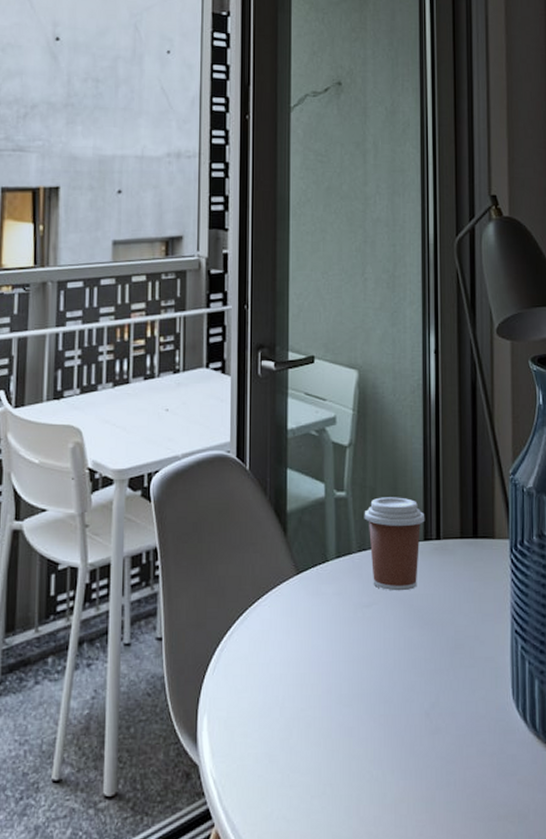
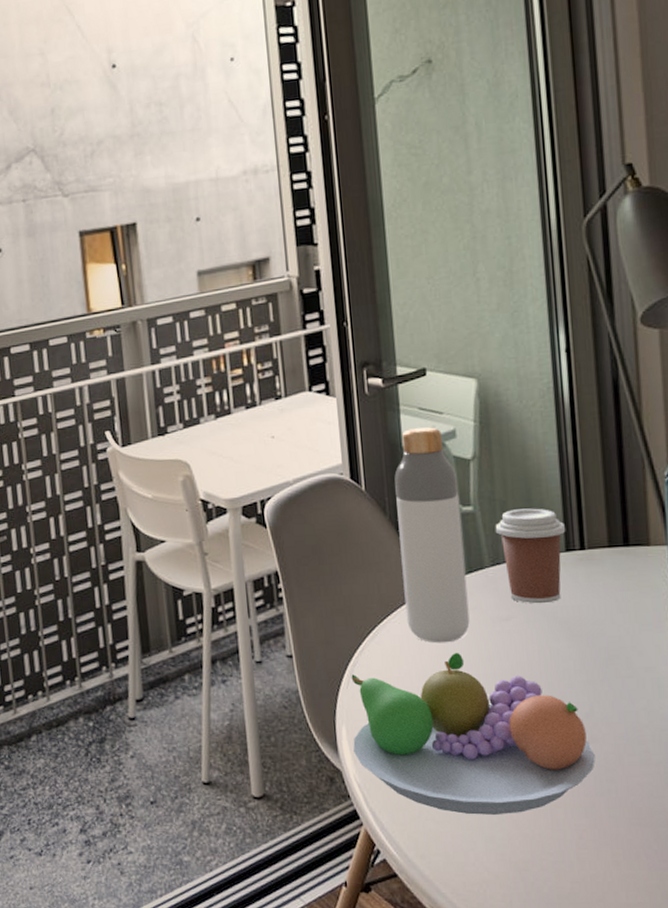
fruit bowl: none [213,638,438,812] -> present [351,652,595,815]
bottle: none [276,412,335,629] -> present [394,427,470,643]

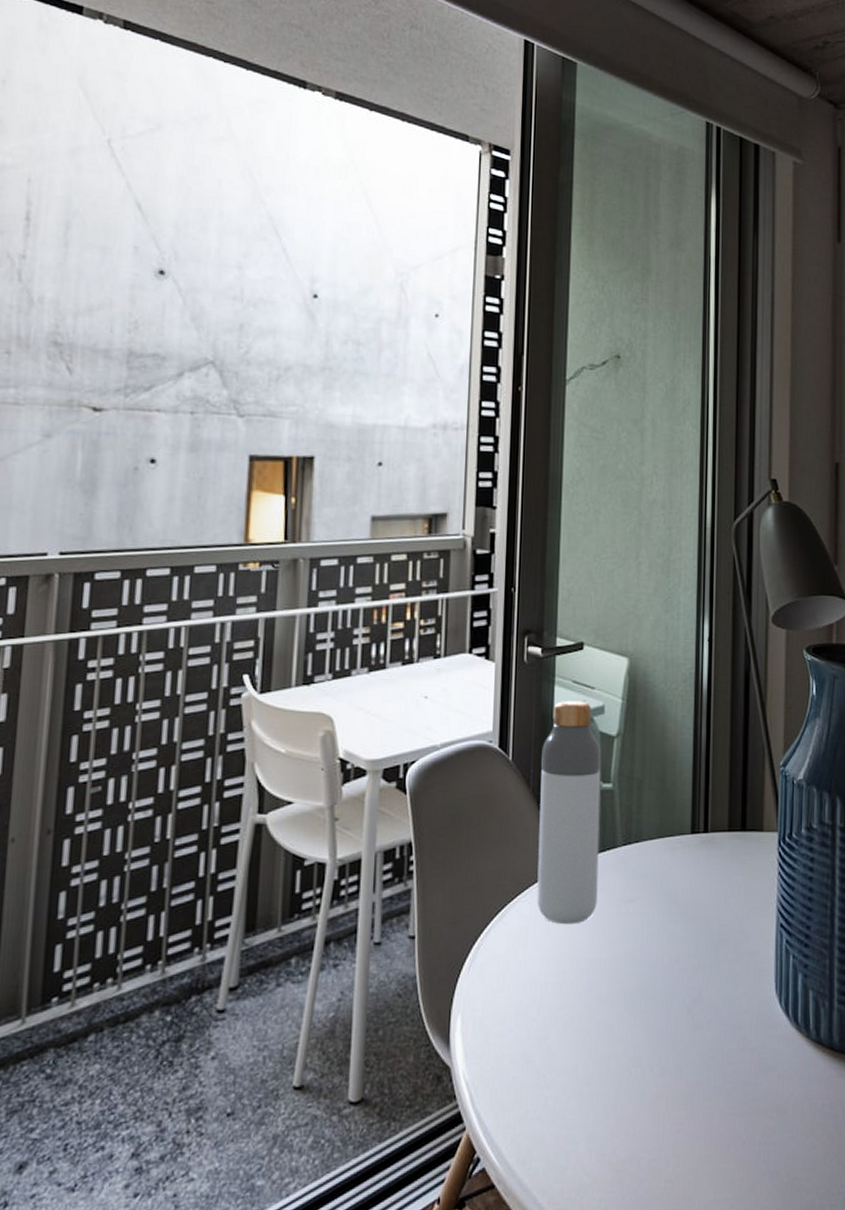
fruit bowl: present [351,652,595,815] -> none [466,934,699,1112]
coffee cup: present [495,508,566,604] -> none [630,789,693,886]

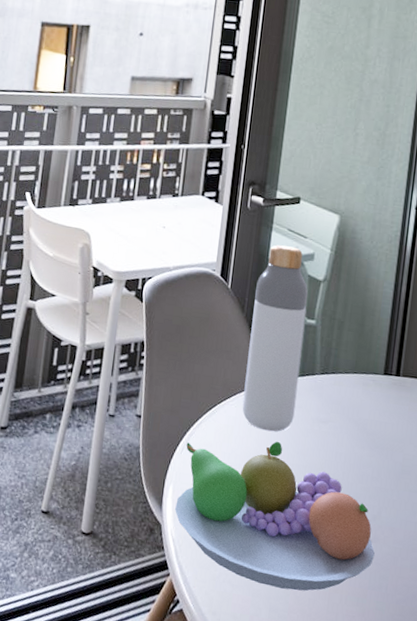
fruit bowl: none [466,934,699,1112] -> present [175,441,375,591]

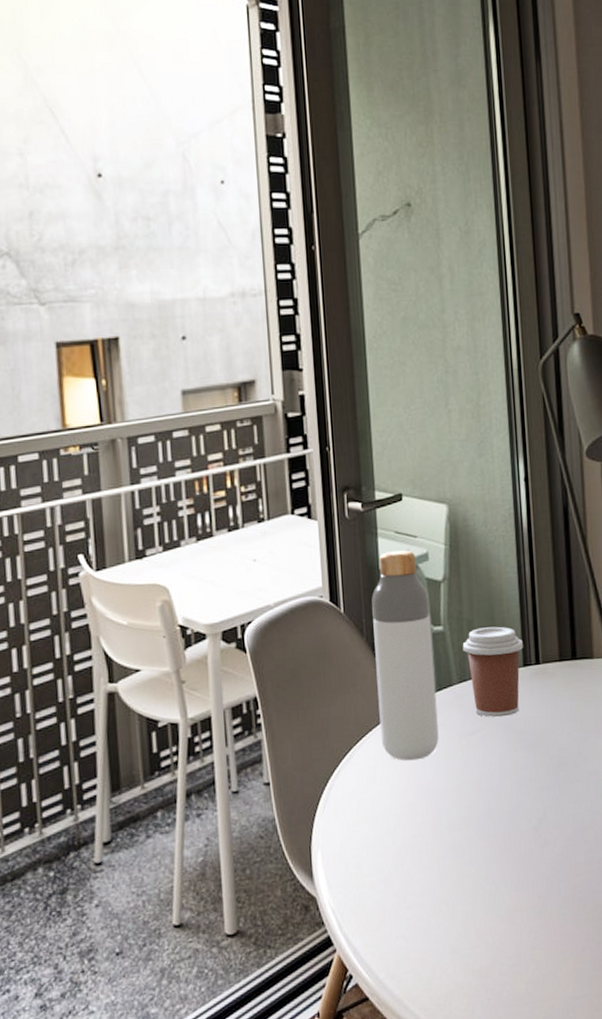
fruit bowl: present [175,441,375,591] -> none [327,768,548,929]
coffee cup: none [330,330,388,416] -> present [462,626,524,718]

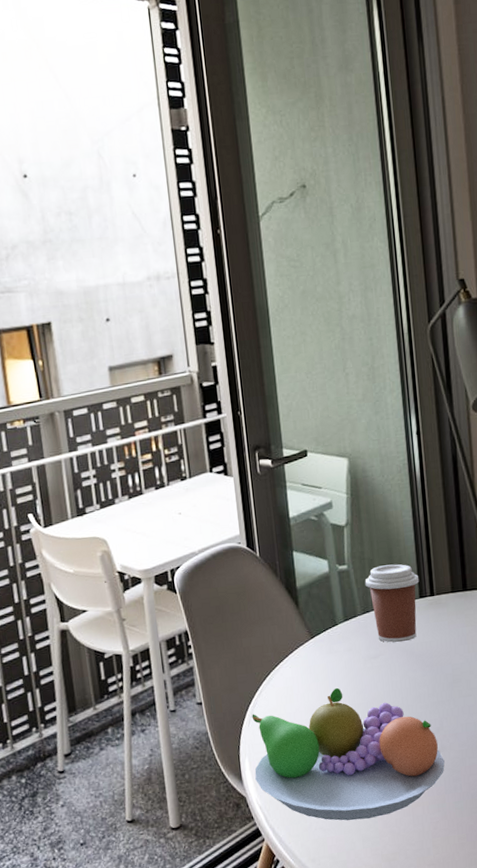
fruit bowl: none [327,768,548,929] -> present [252,687,445,821]
bottle: present [371,550,439,761] -> none [283,500,347,682]

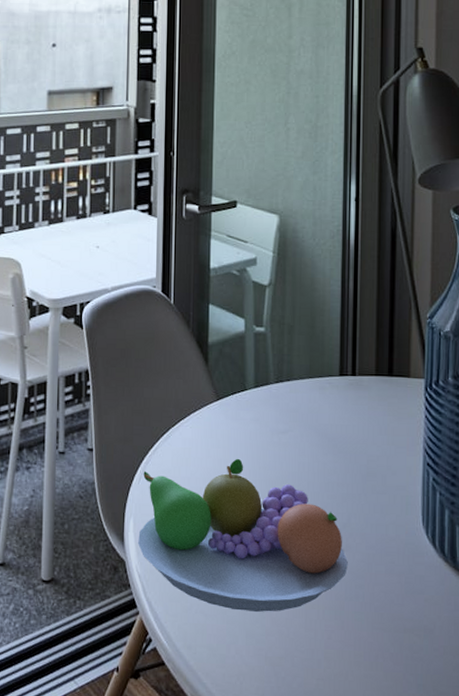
coffee cup: present [365,564,420,643] -> none [282,334,342,421]

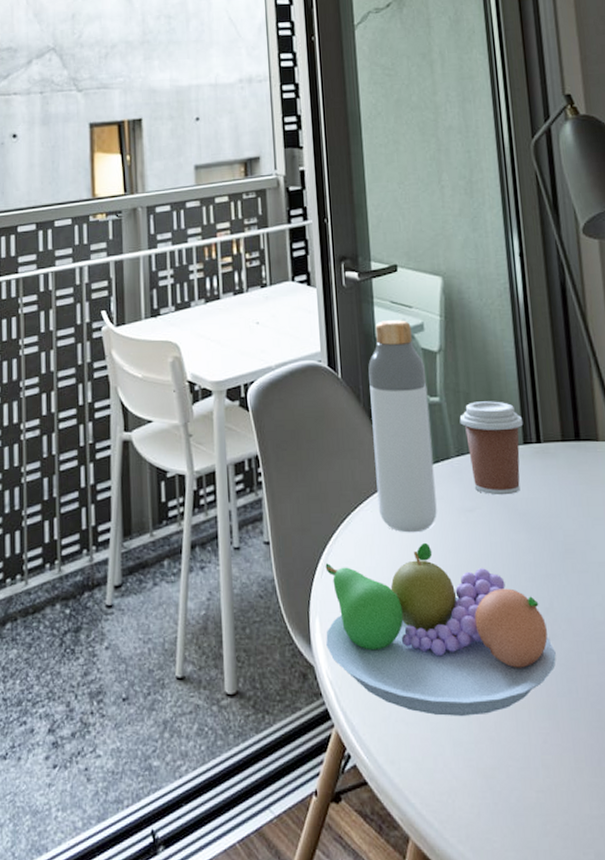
bottle: none [197,253,255,449] -> present [368,320,437,533]
coffee cup: none [282,334,342,421] -> present [459,401,524,496]

